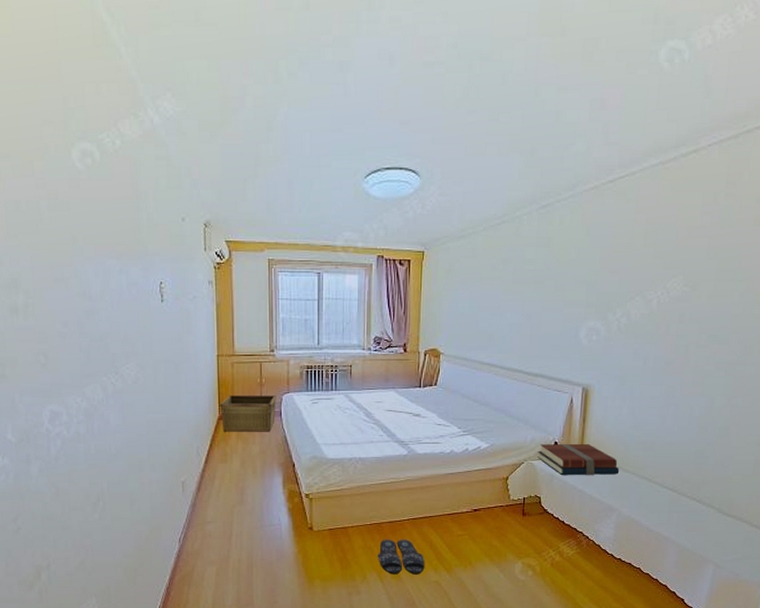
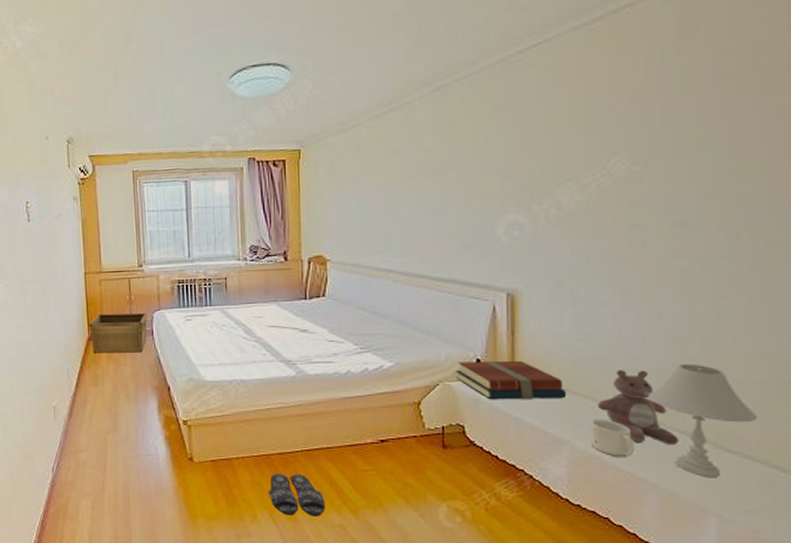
mug: none [633,491,664,521] -> present [590,419,636,458]
stuffed animal: none [640,452,695,511] -> present [597,370,679,445]
table lamp: none [676,447,748,536] -> present [647,363,757,478]

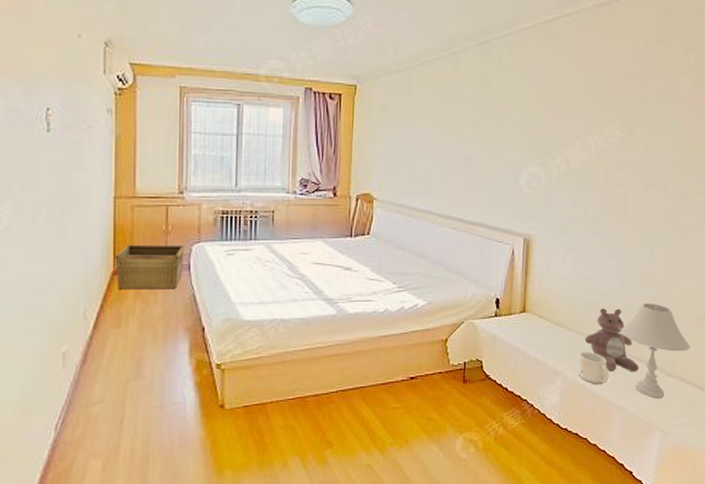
slippers: present [268,473,326,517] -> none [301,415,356,459]
books: present [454,360,567,399] -> none [477,299,564,335]

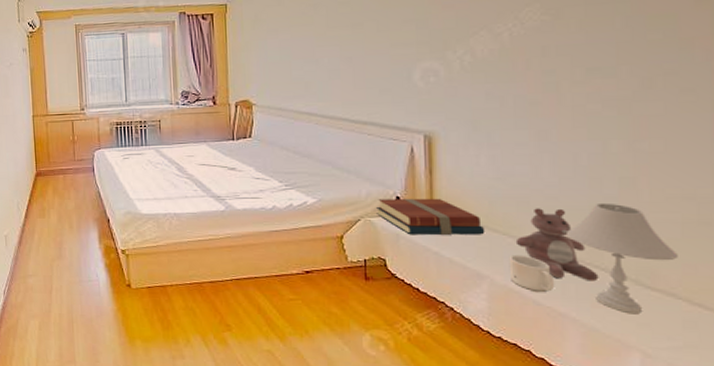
hamper: present [115,245,185,290] -> none [36,152,89,188]
books: none [477,299,564,335] -> present [375,198,485,235]

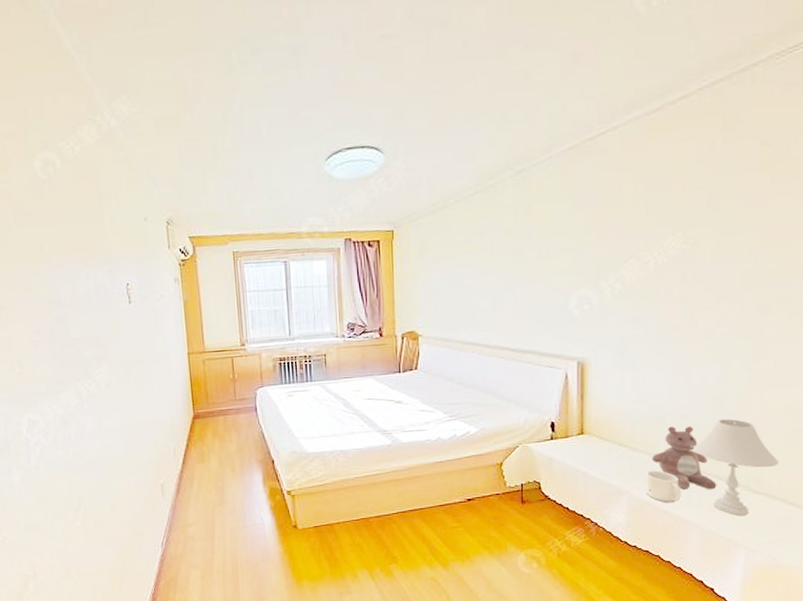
books: present [375,198,485,235] -> none [532,422,627,457]

